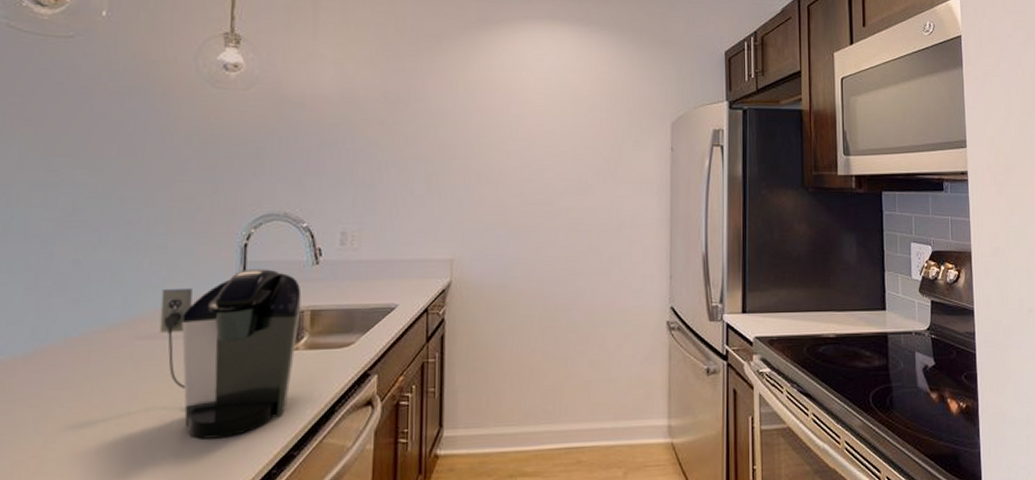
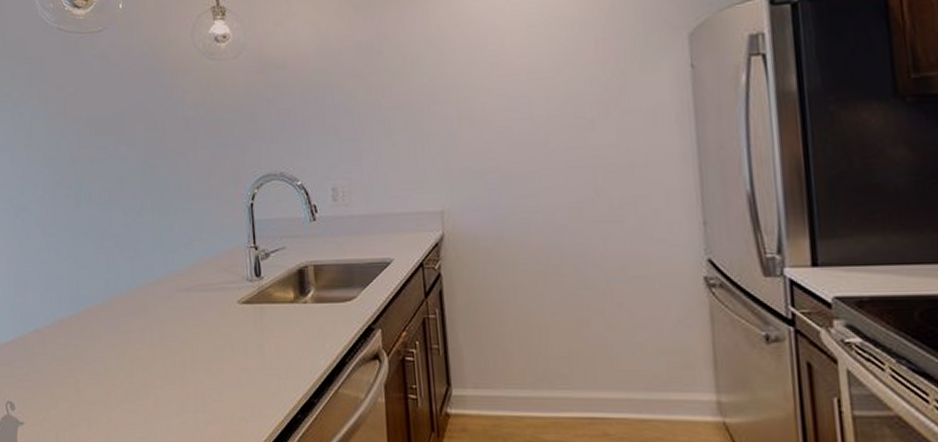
coffee maker: present [159,269,302,439] -> none [191,226,305,382]

